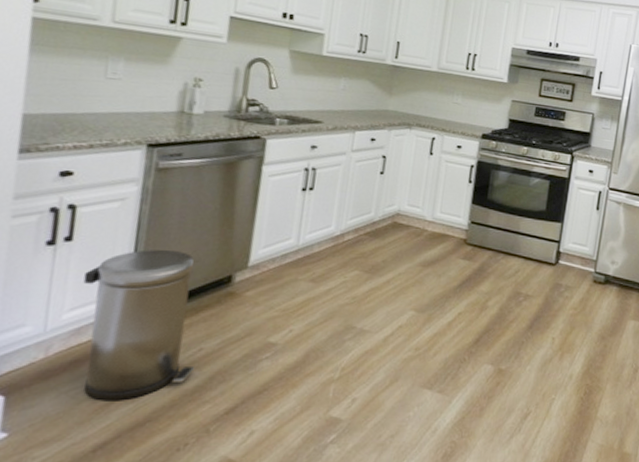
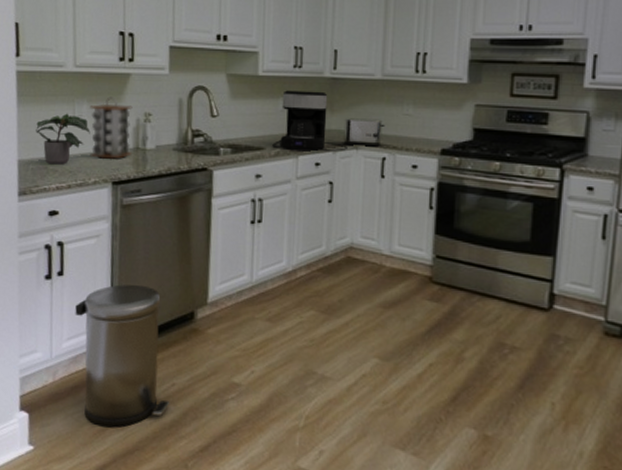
potted plant: none [52,69,126,124] -> present [36,113,91,166]
spice rack: none [122,57,181,122] -> present [90,97,133,160]
coffee maker: none [330,71,402,130] -> present [272,90,347,152]
toaster: none [398,101,437,128] -> present [343,118,385,147]

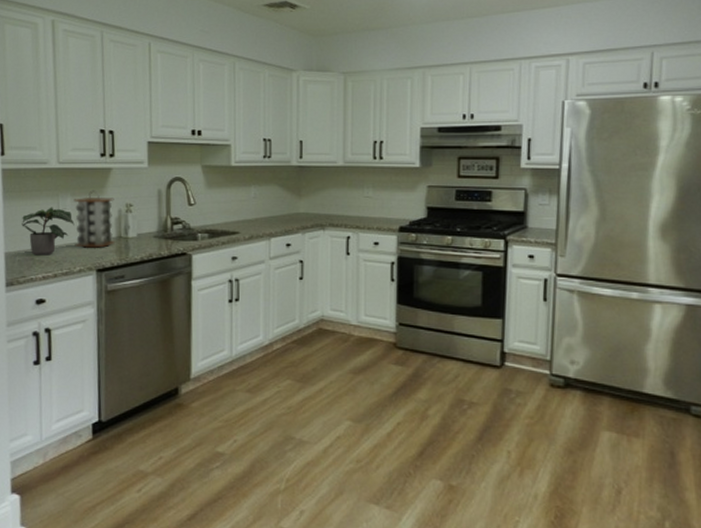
pedal bin: present [75,284,171,428] -> none [63,365,158,504]
coffee maker: present [272,90,347,152] -> none [246,178,315,234]
toaster: present [343,118,385,147] -> none [311,202,349,227]

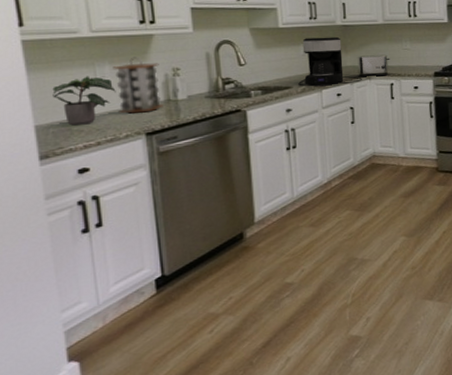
coffee maker: none [246,178,315,234] -> present [298,36,362,87]
toaster: none [311,202,349,227] -> present [357,54,390,77]

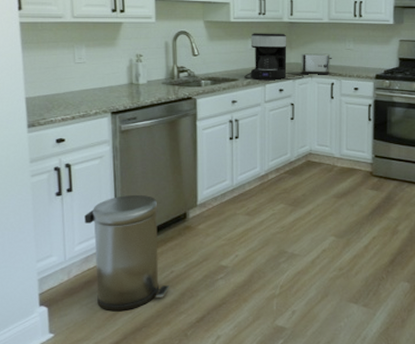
potted plant: present [52,76,116,127] -> none [40,57,90,101]
spice rack: present [112,56,164,115] -> none [88,42,127,94]
pedal bin: none [120,219,230,354] -> present [84,194,170,312]

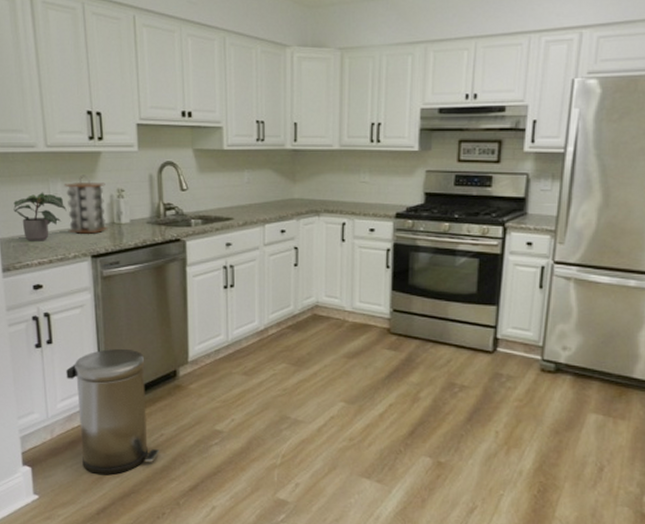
potted plant: none [40,57,90,101] -> present [13,192,67,243]
spice rack: none [88,42,127,94] -> present [64,175,108,235]
coffee maker: present [244,33,304,81] -> none [240,163,310,220]
toaster: present [301,53,333,75] -> none [306,187,344,213]

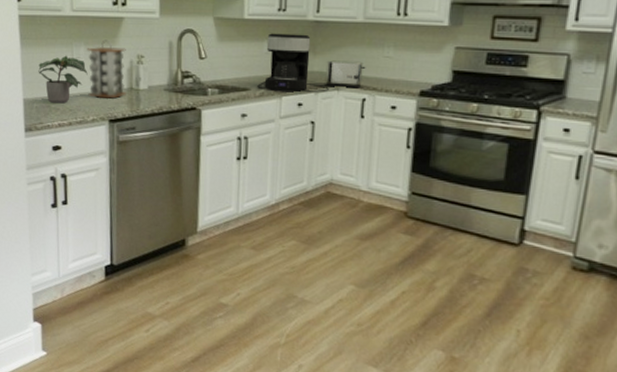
pedal bin: present [66,348,160,476] -> none [79,213,165,339]
coffee maker: none [240,163,310,220] -> present [257,33,329,93]
toaster: none [306,187,344,213] -> present [325,60,366,88]

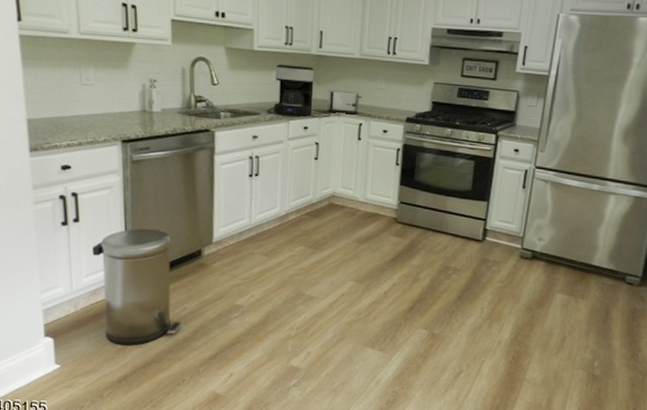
potted plant: present [38,55,88,105] -> none [43,77,98,125]
pedal bin: none [79,213,165,339] -> present [92,228,183,346]
spice rack: present [87,39,126,100] -> none [96,63,139,121]

